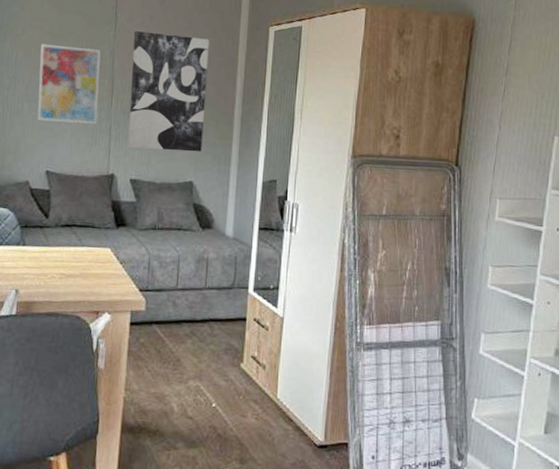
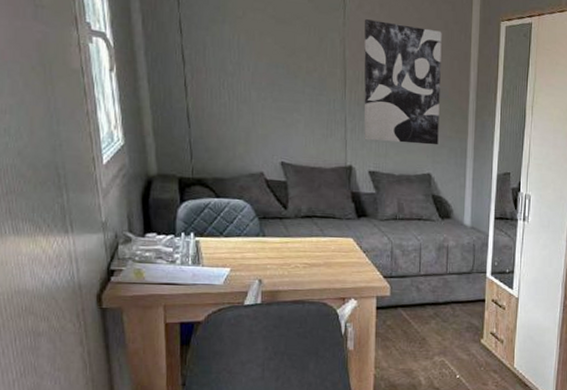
wall art: present [37,44,101,124] -> none [265,28,331,115]

